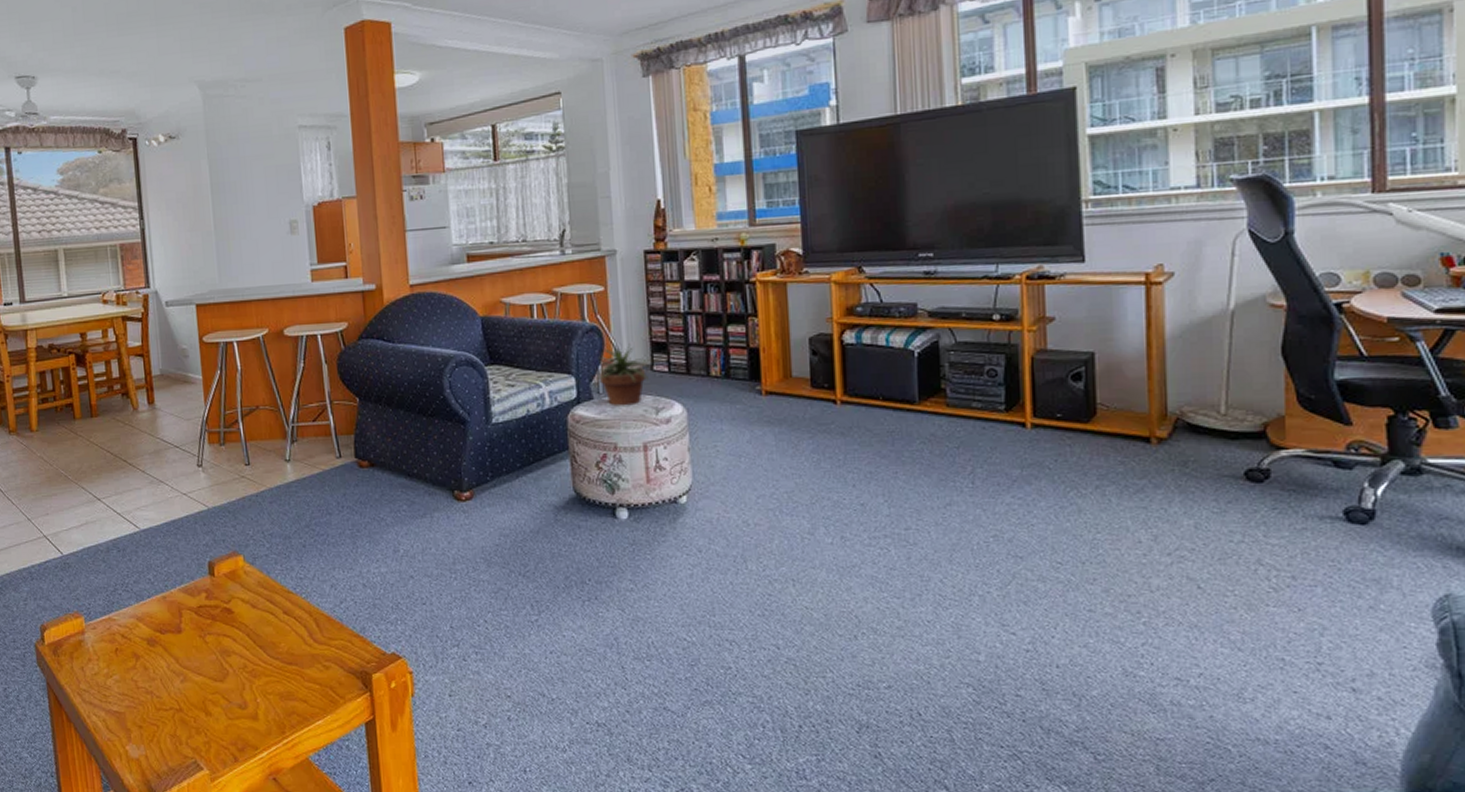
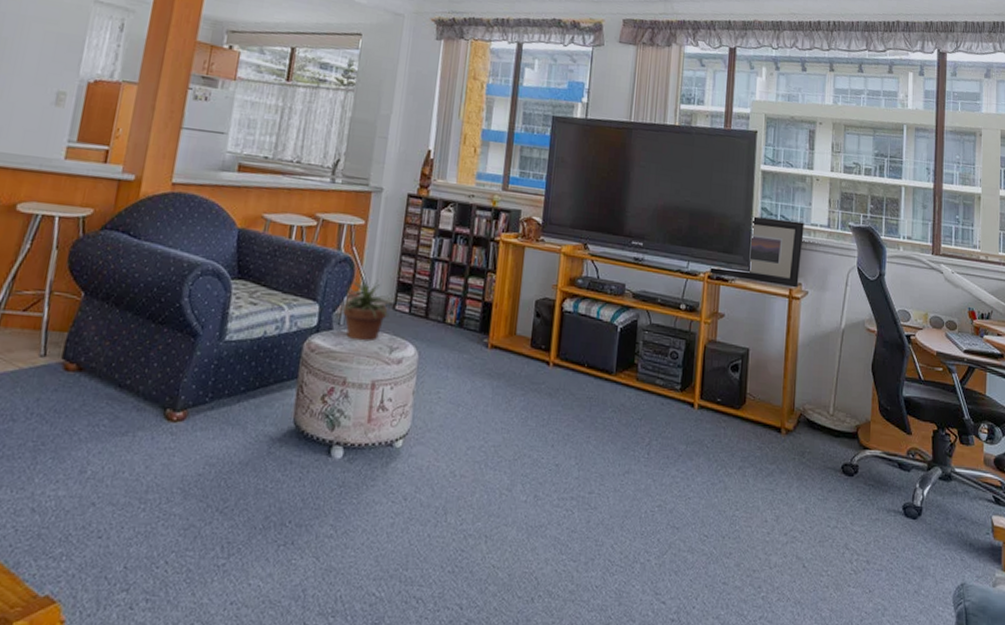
picture frame: none [1028,188,1161,274] -> present [709,216,804,288]

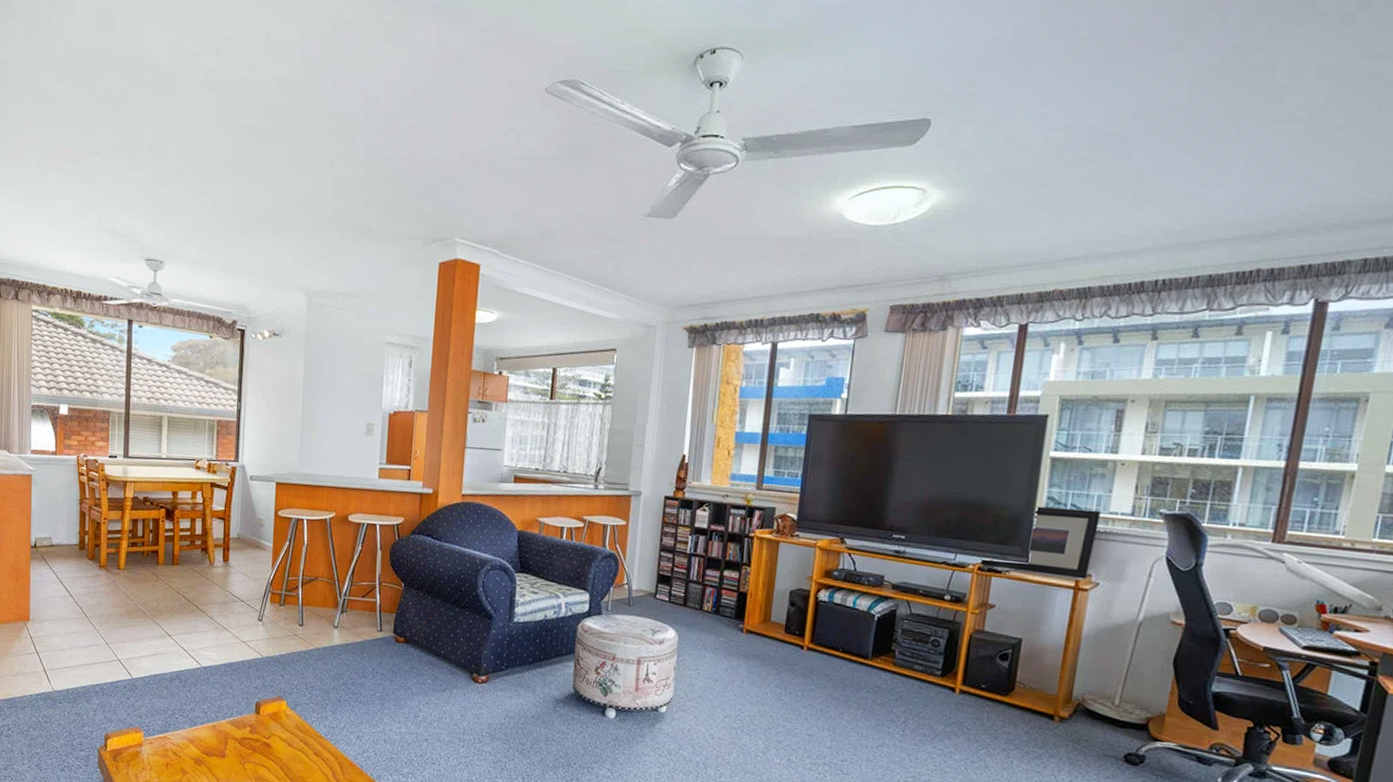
potted plant: present [339,279,394,342] -> none [606,572,655,625]

